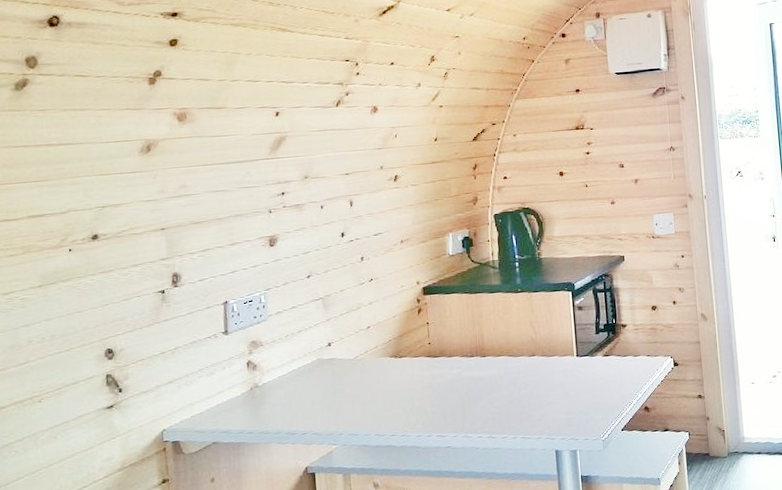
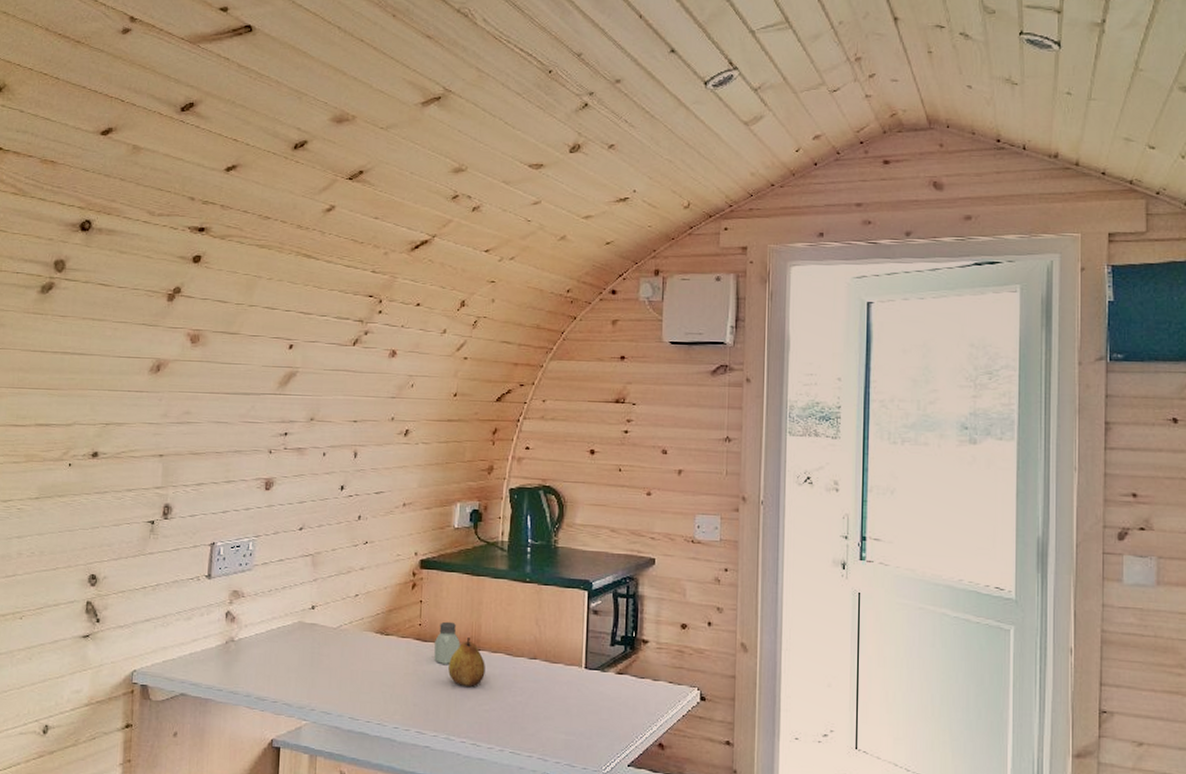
saltshaker: none [444,336,468,375] -> present [434,621,461,665]
fruit: none [459,347,492,390] -> present [448,638,485,687]

